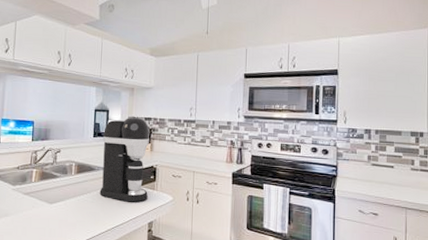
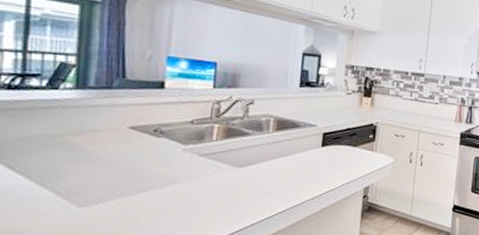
coffee maker: present [99,117,150,202] -> none [305,65,371,165]

